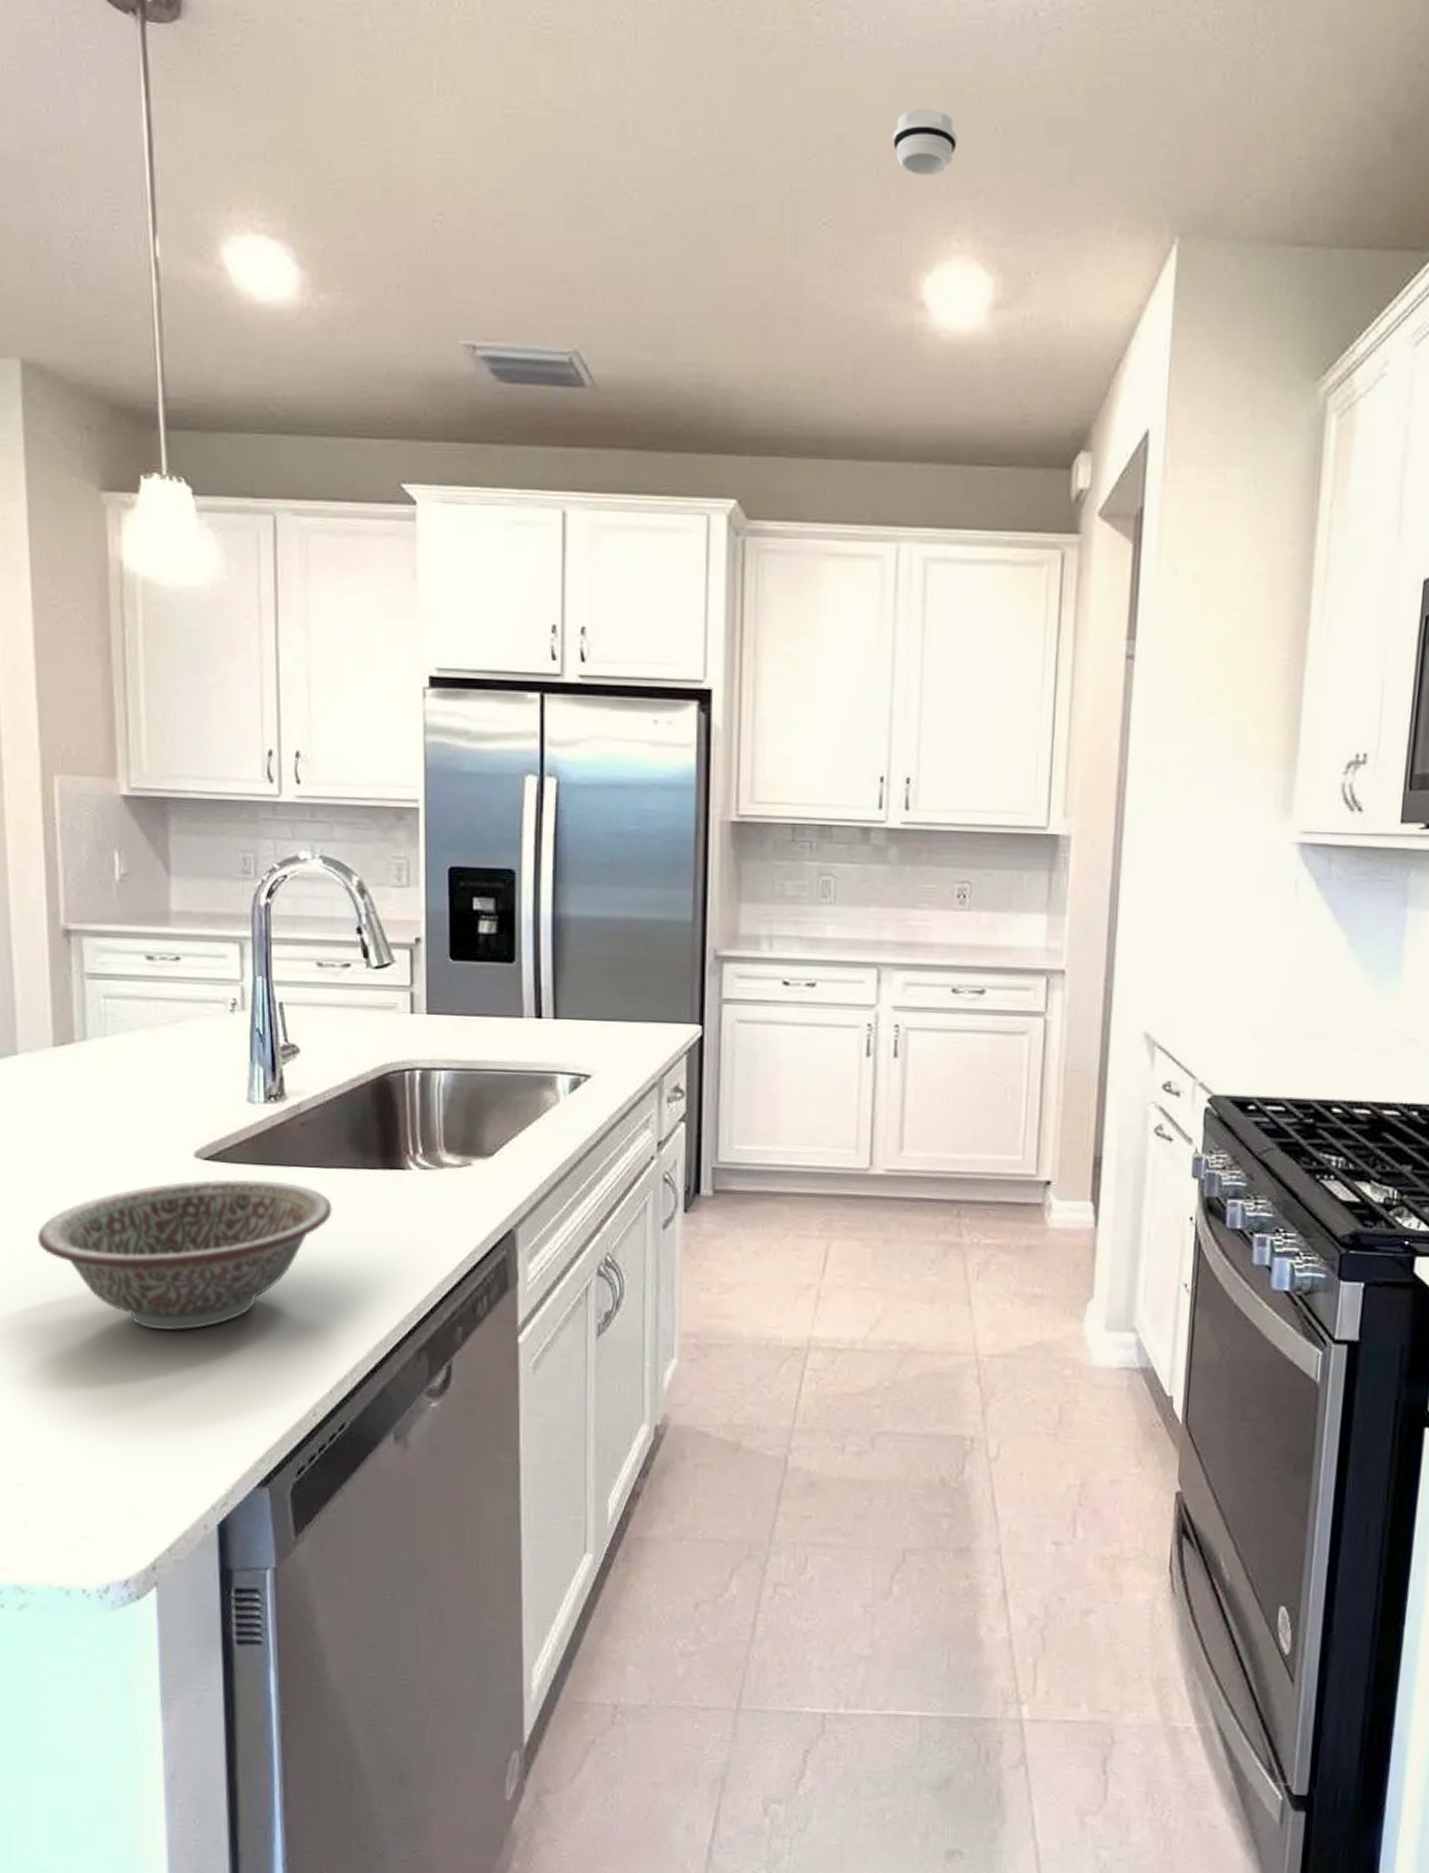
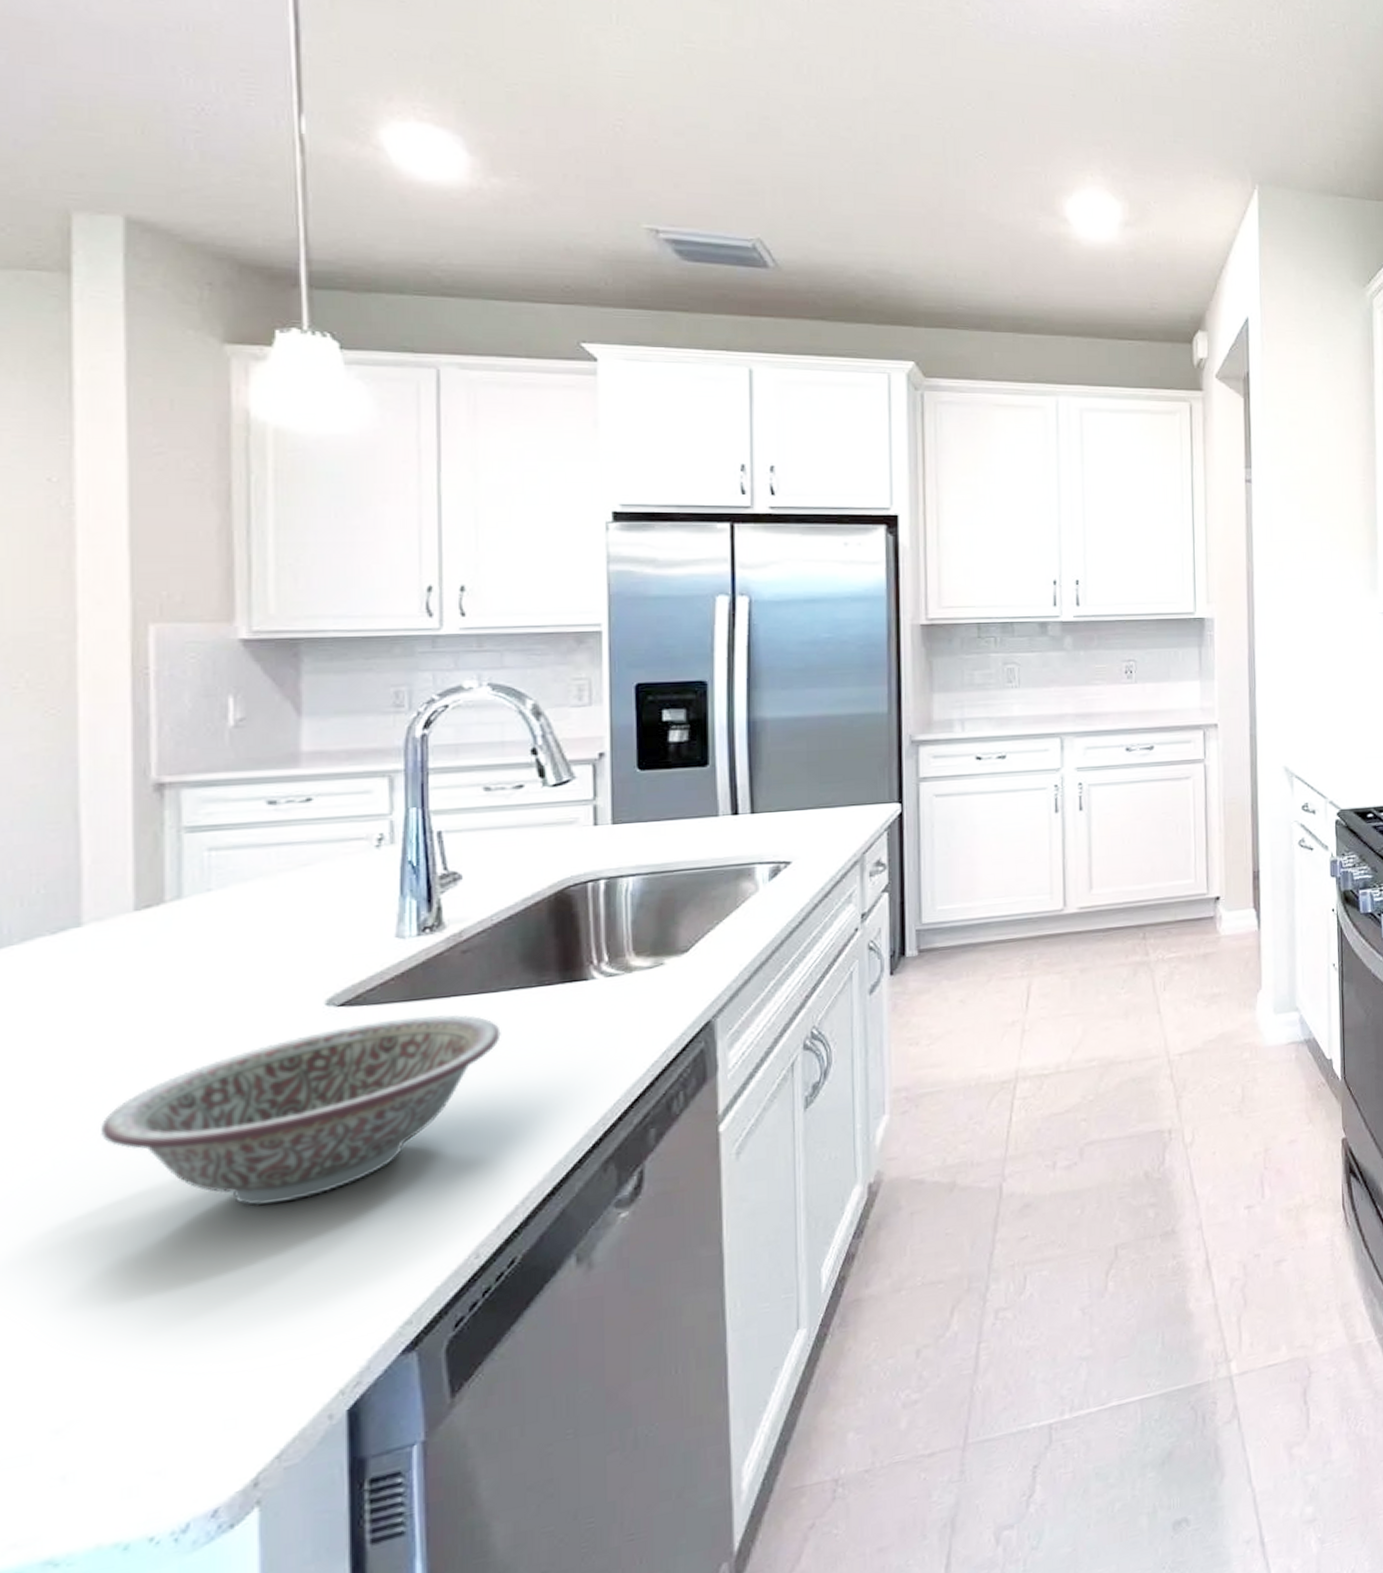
smoke detector: present [893,108,957,177] -> none [1034,79,1086,128]

